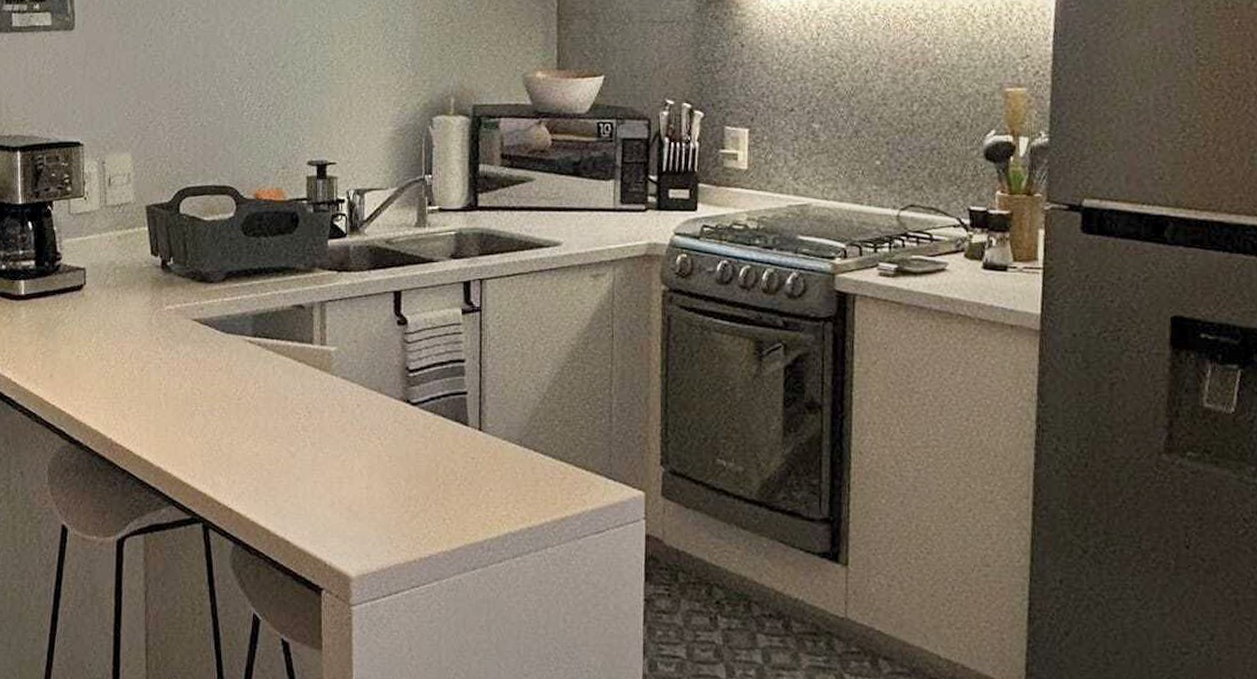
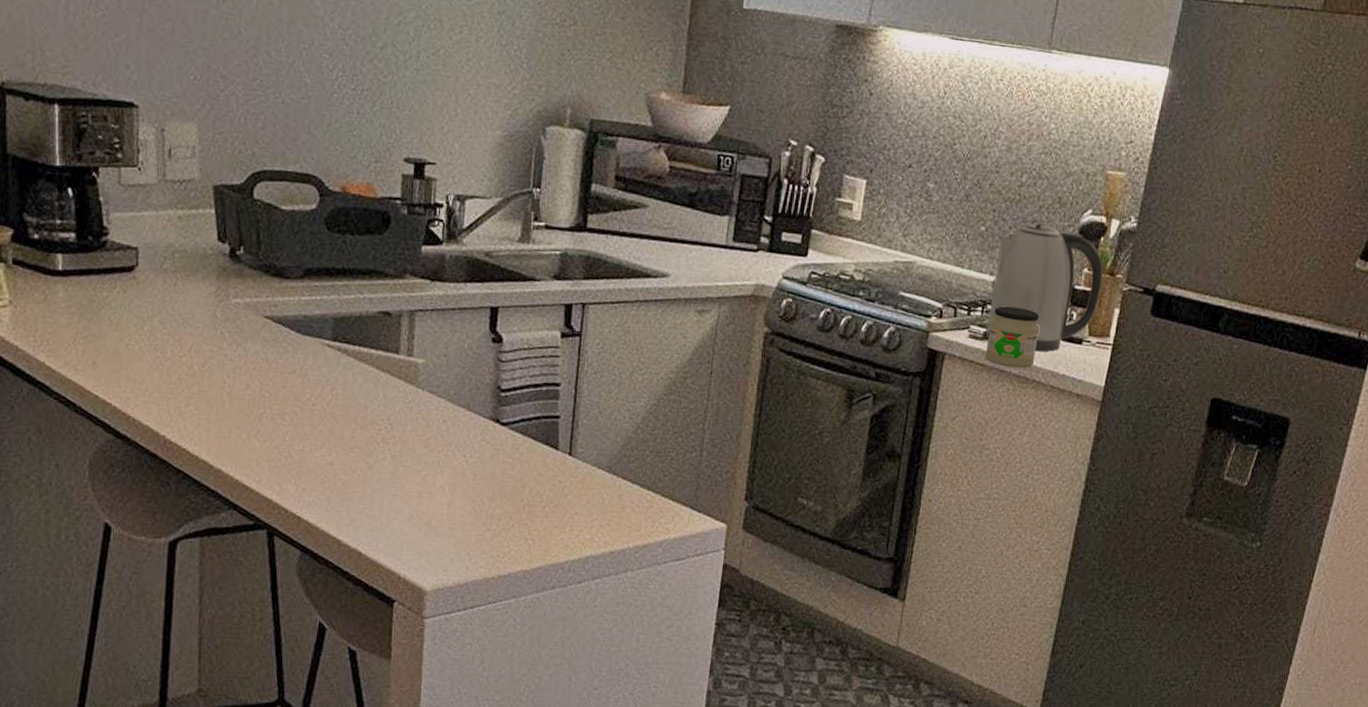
kettle: none [897,151,1020,284] -> present [986,223,1104,352]
jar: none [899,239,957,303] -> present [985,306,1040,369]

